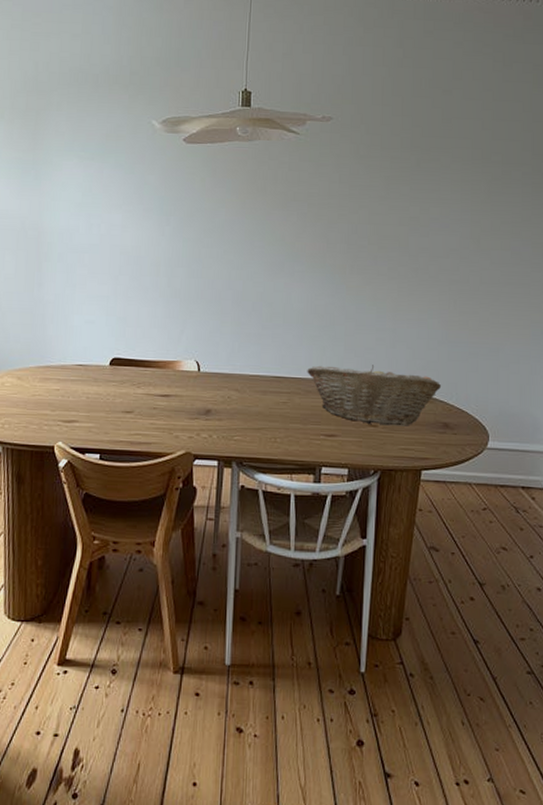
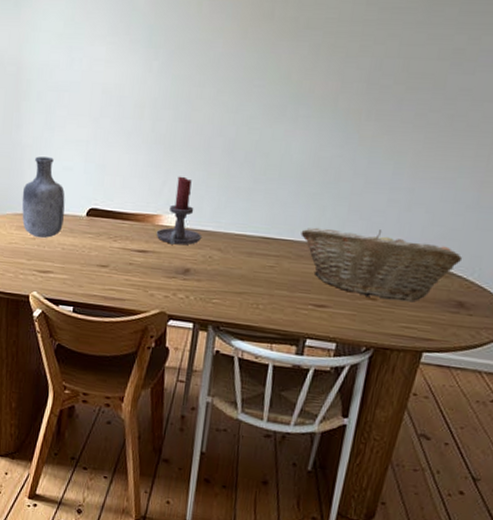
vase: none [45,312,88,389] -> present [22,156,65,239]
candle holder: none [177,325,219,388] -> present [156,176,201,246]

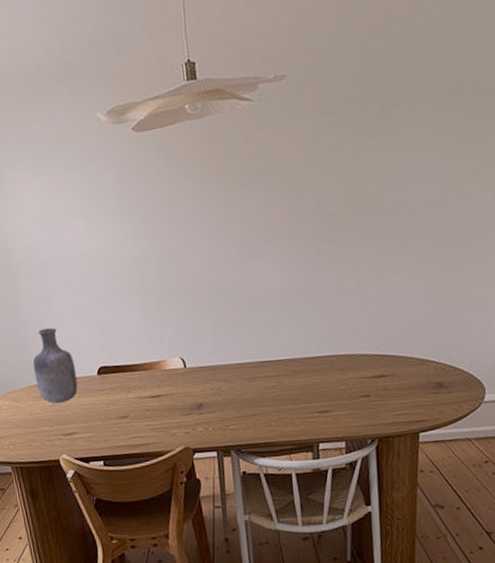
candle holder: present [156,176,201,246] -> none [165,322,206,385]
fruit basket: present [300,227,463,301] -> none [292,335,432,395]

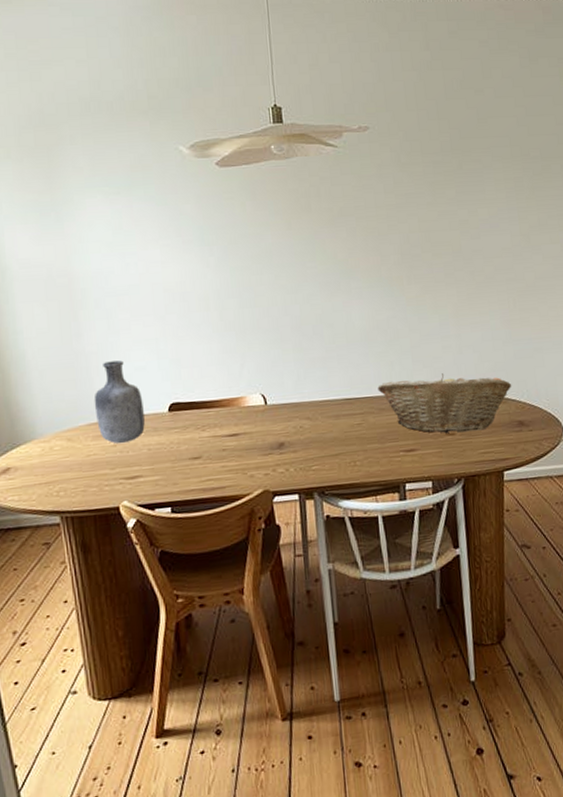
fruit basket: none [292,335,432,395] -> present [377,373,512,433]

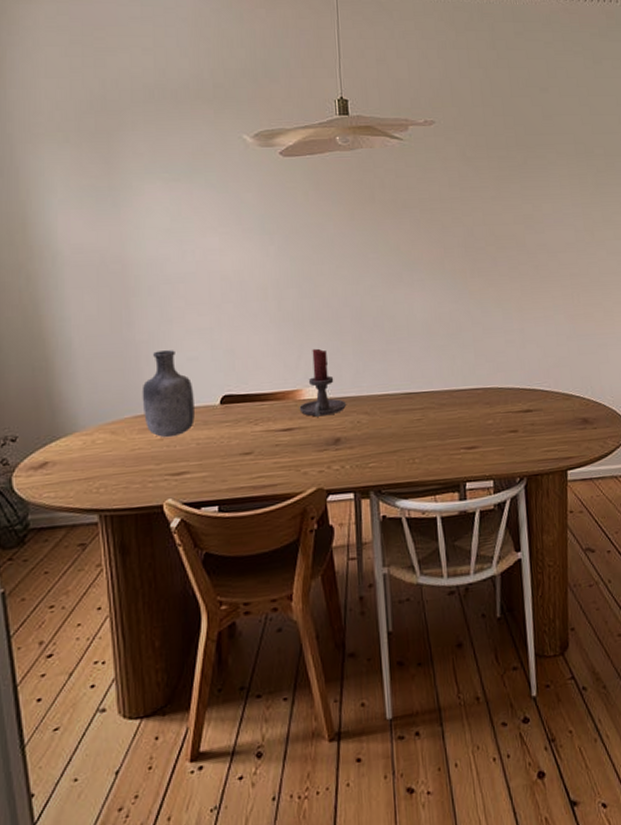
candle holder: none [243,356,289,423] -> present [299,348,346,417]
fruit basket: present [377,373,512,433] -> none [438,368,576,430]

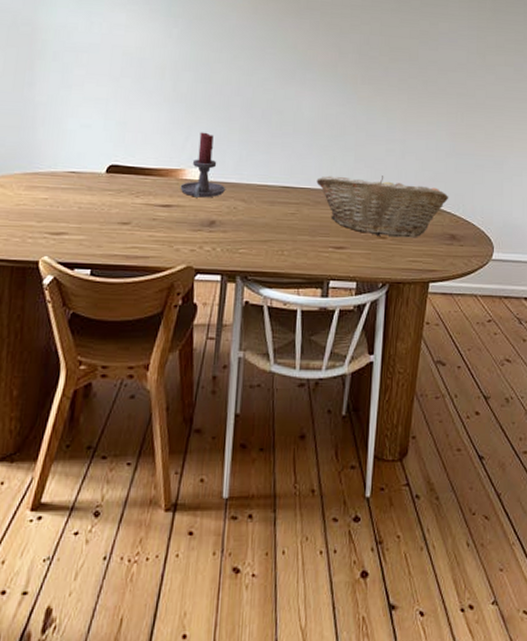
vase: present [142,350,195,438] -> none [32,114,83,198]
fruit basket: none [438,368,576,430] -> present [316,175,449,238]

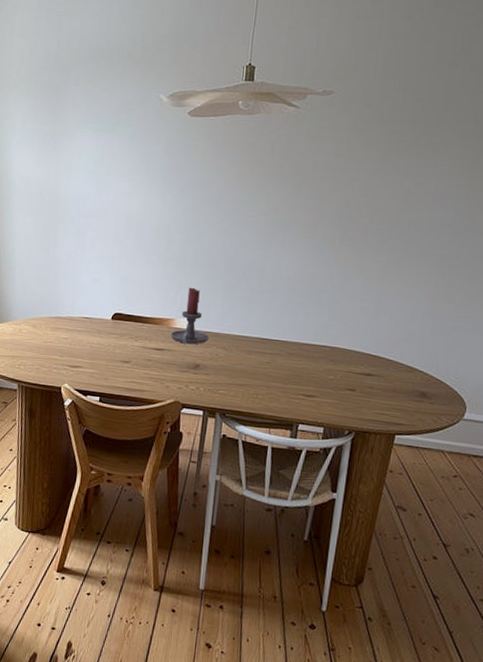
fruit basket: present [316,175,449,238] -> none [291,330,423,392]

